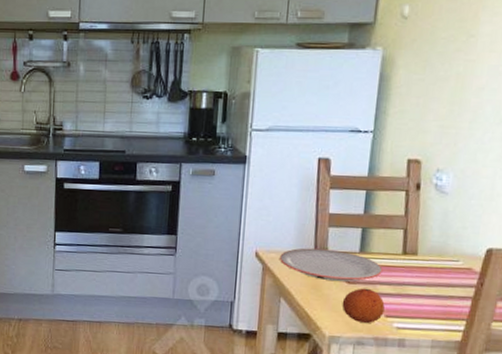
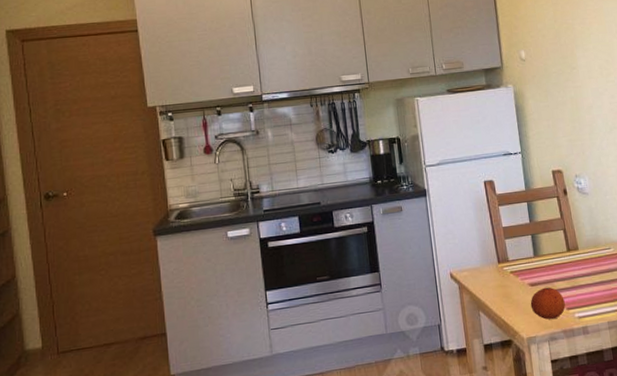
plate: present [280,248,383,282] -> none [471,258,556,287]

